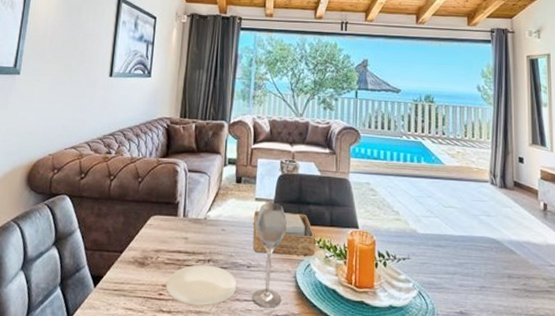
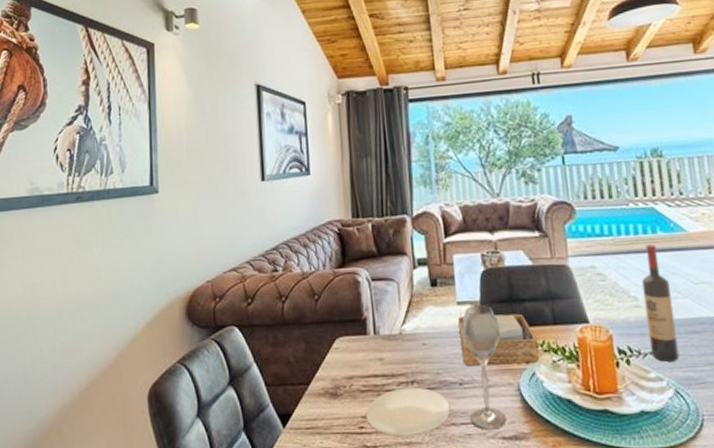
wine bottle: none [403,171,426,268] -> present [642,244,680,362]

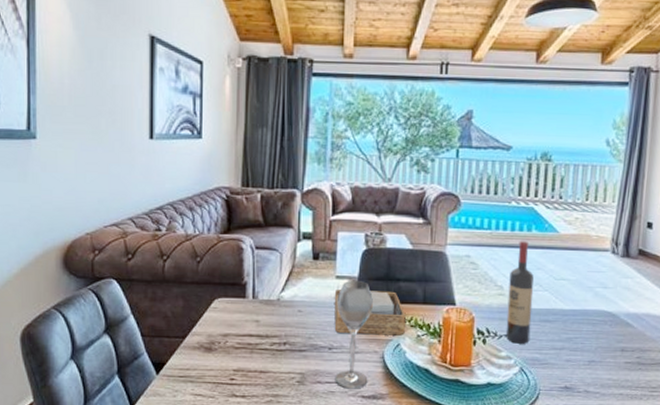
plate: present [366,387,451,437] -> none [238,348,318,390]

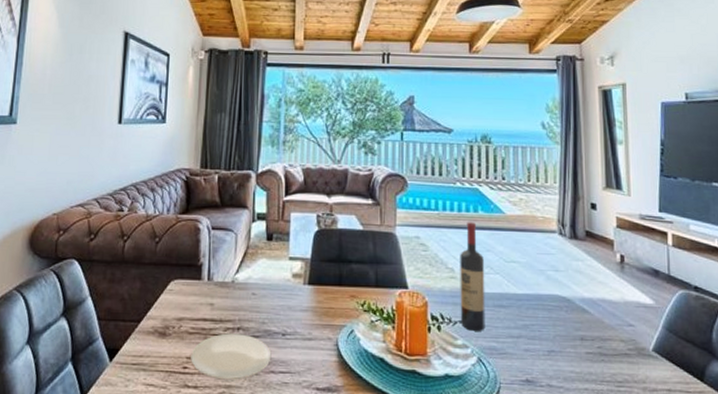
plate: none [238,348,318,390] -> present [191,333,272,380]
napkin holder: present [334,290,406,336] -> none [287,272,359,321]
wineglass: present [335,281,373,389] -> none [289,262,326,380]

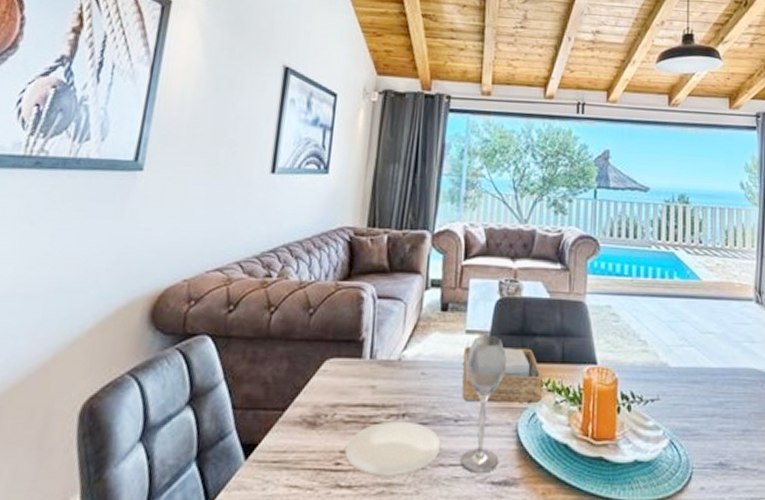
napkin holder: none [287,272,359,321] -> present [462,347,543,403]
wineglass: none [289,262,326,380] -> present [460,336,507,473]
wine bottle: present [460,222,486,331] -> none [652,289,680,410]

